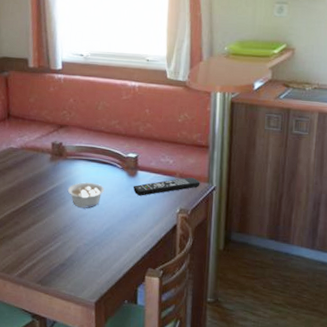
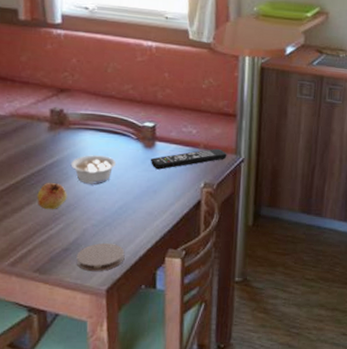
fruit: none [40,205,64,230] -> present [37,182,67,210]
coaster: none [71,260,111,286] -> present [76,242,125,272]

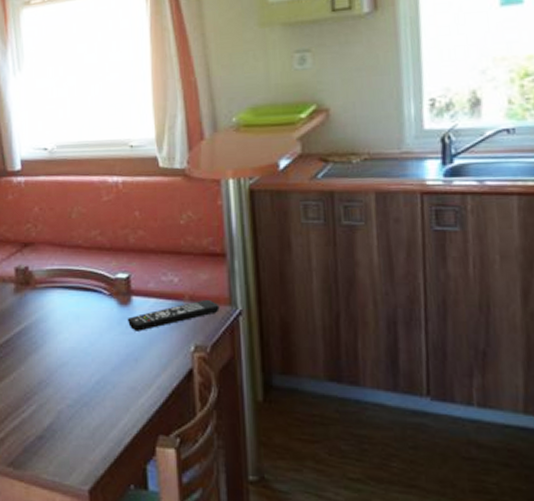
fruit: present [37,182,67,210] -> none [6,354,38,388]
legume: present [70,155,117,185] -> none [39,318,90,355]
coaster: present [76,242,125,272] -> none [52,428,107,467]

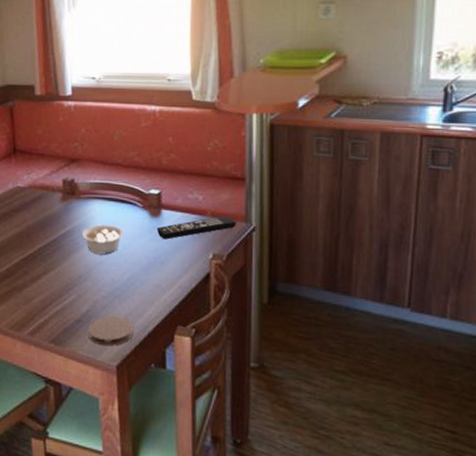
legume: none [39,318,90,355] -> present [81,224,124,256]
coaster: none [52,428,107,467] -> present [88,315,134,346]

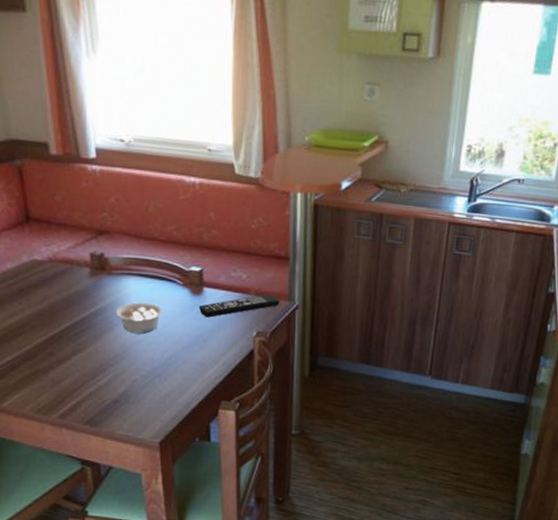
coaster: present [88,315,134,346] -> none [127,394,177,424]

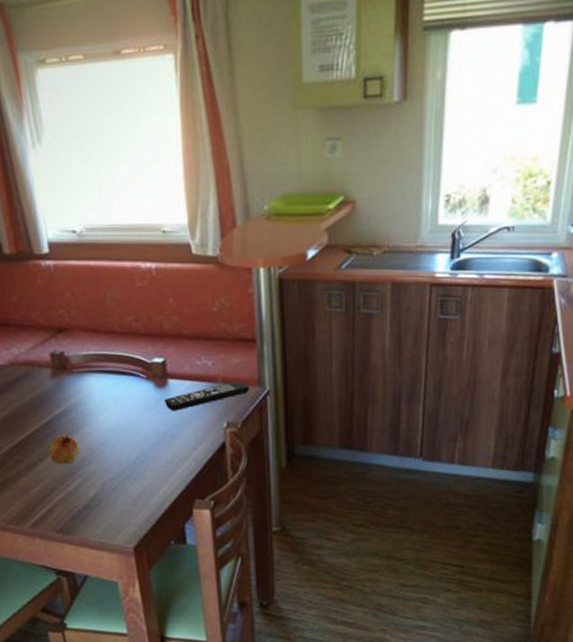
fruit: none [82,331,114,361] -> present [49,434,81,465]
legume: present [115,302,164,334] -> none [79,400,128,434]

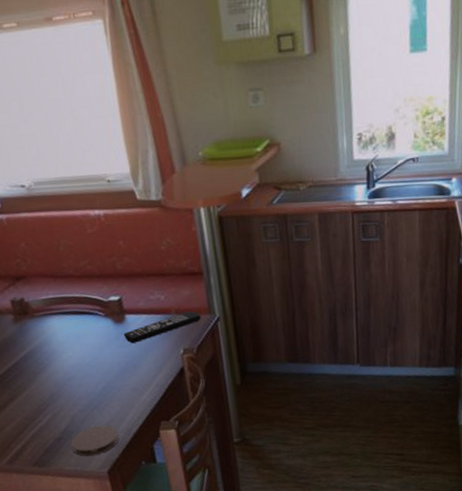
fruit: present [49,434,81,465] -> none [17,374,49,403]
coaster: none [98,496,149,529] -> present [71,425,119,457]

